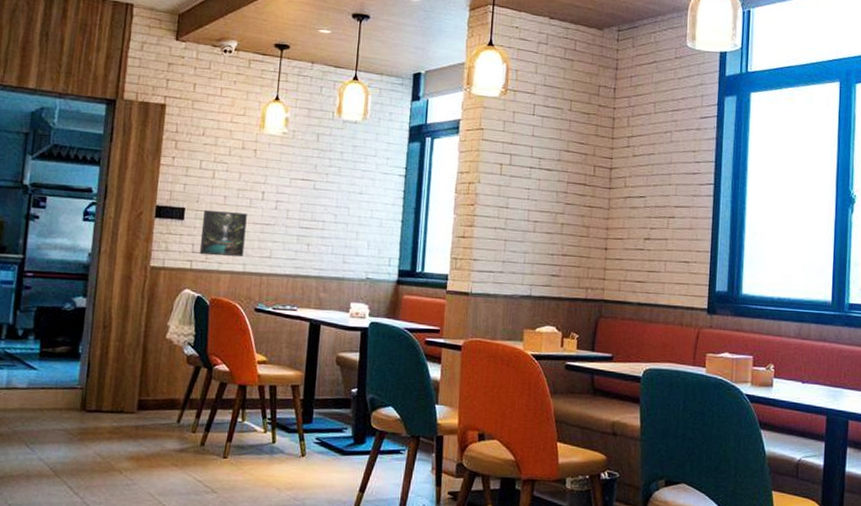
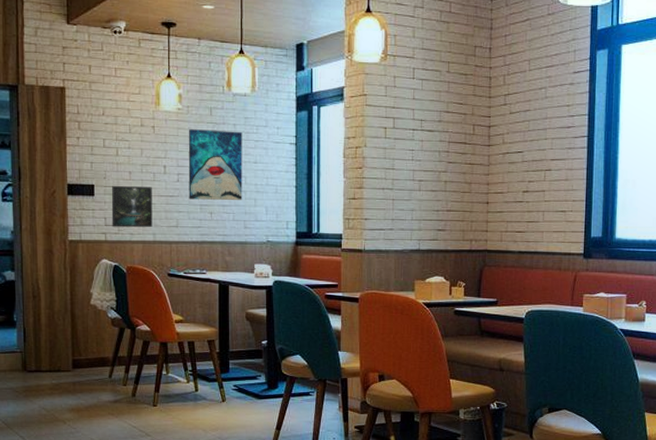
wall art: none [285,155,349,233] -> present [188,129,243,200]

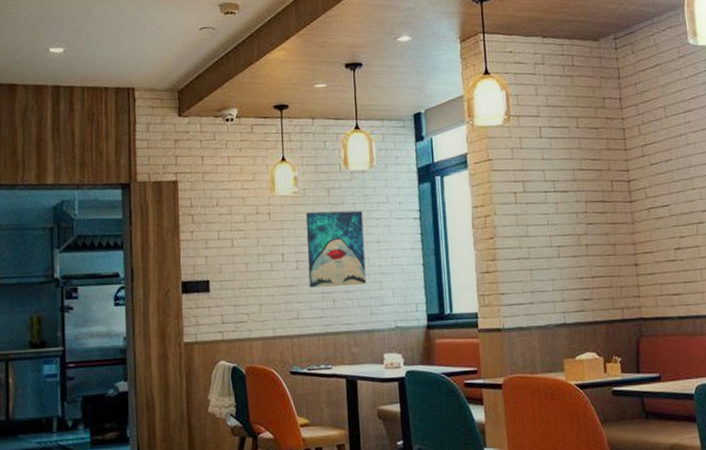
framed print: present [111,185,153,228] -> none [227,277,272,325]

